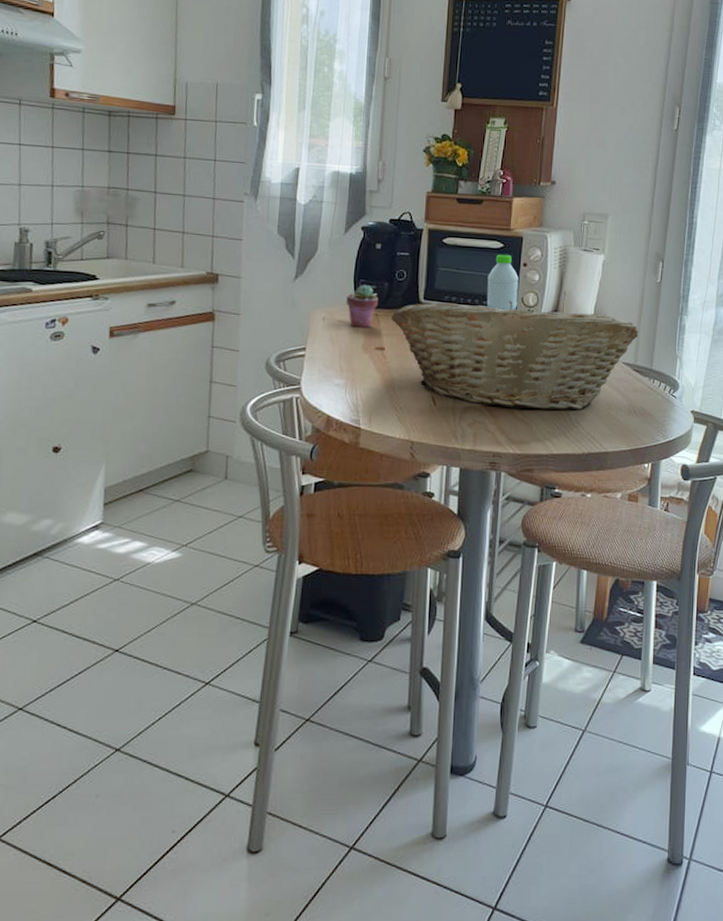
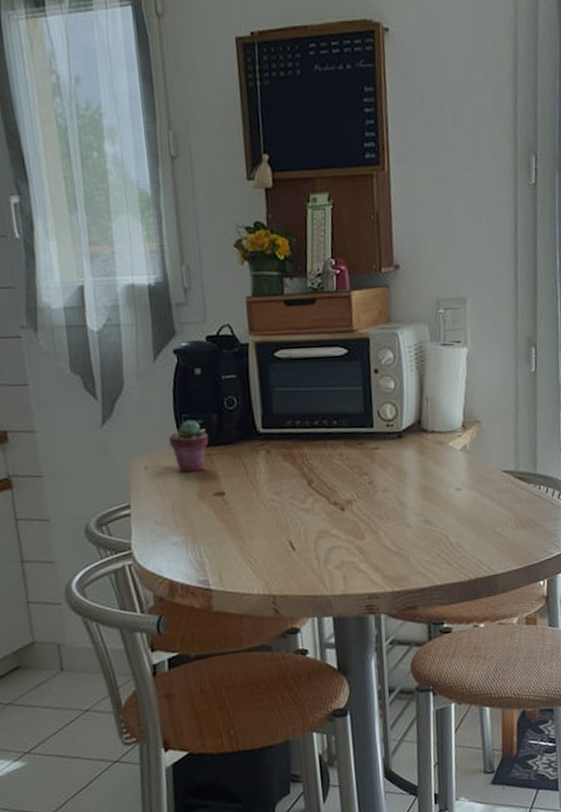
fruit basket: present [391,300,638,411] -> none [226,416,517,543]
water bottle: present [486,254,519,311] -> none [334,361,374,429]

